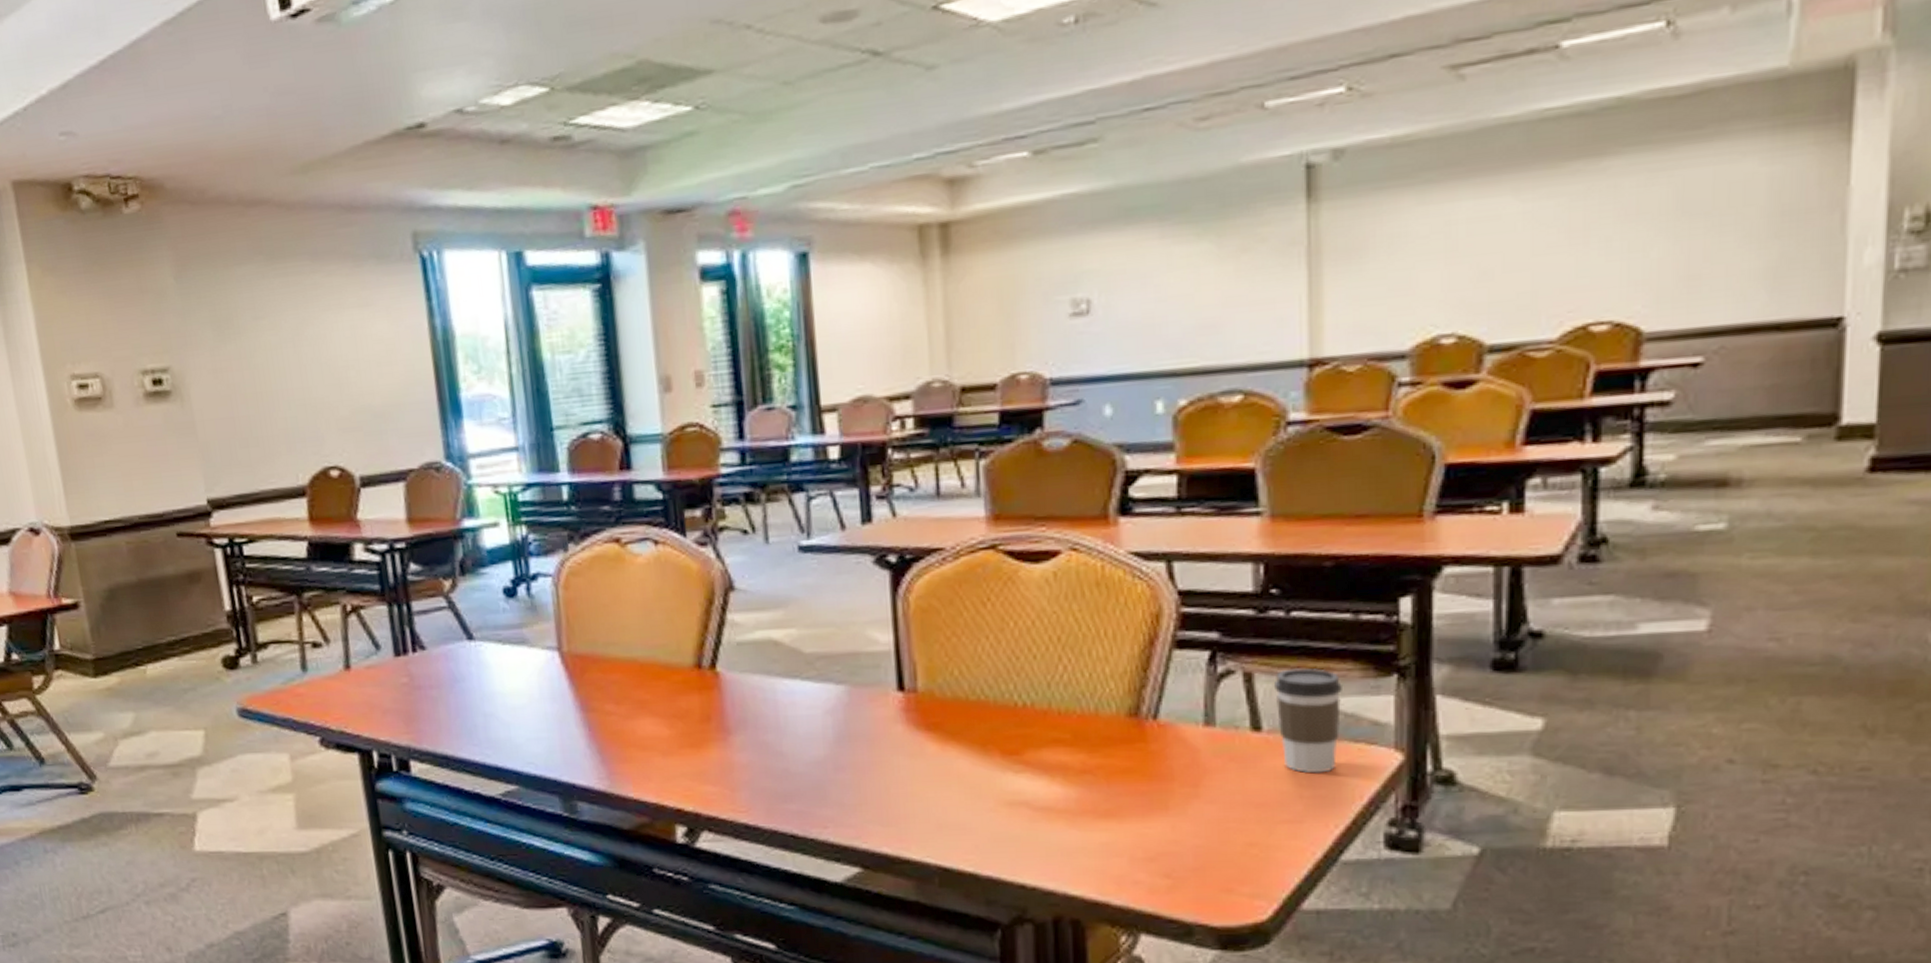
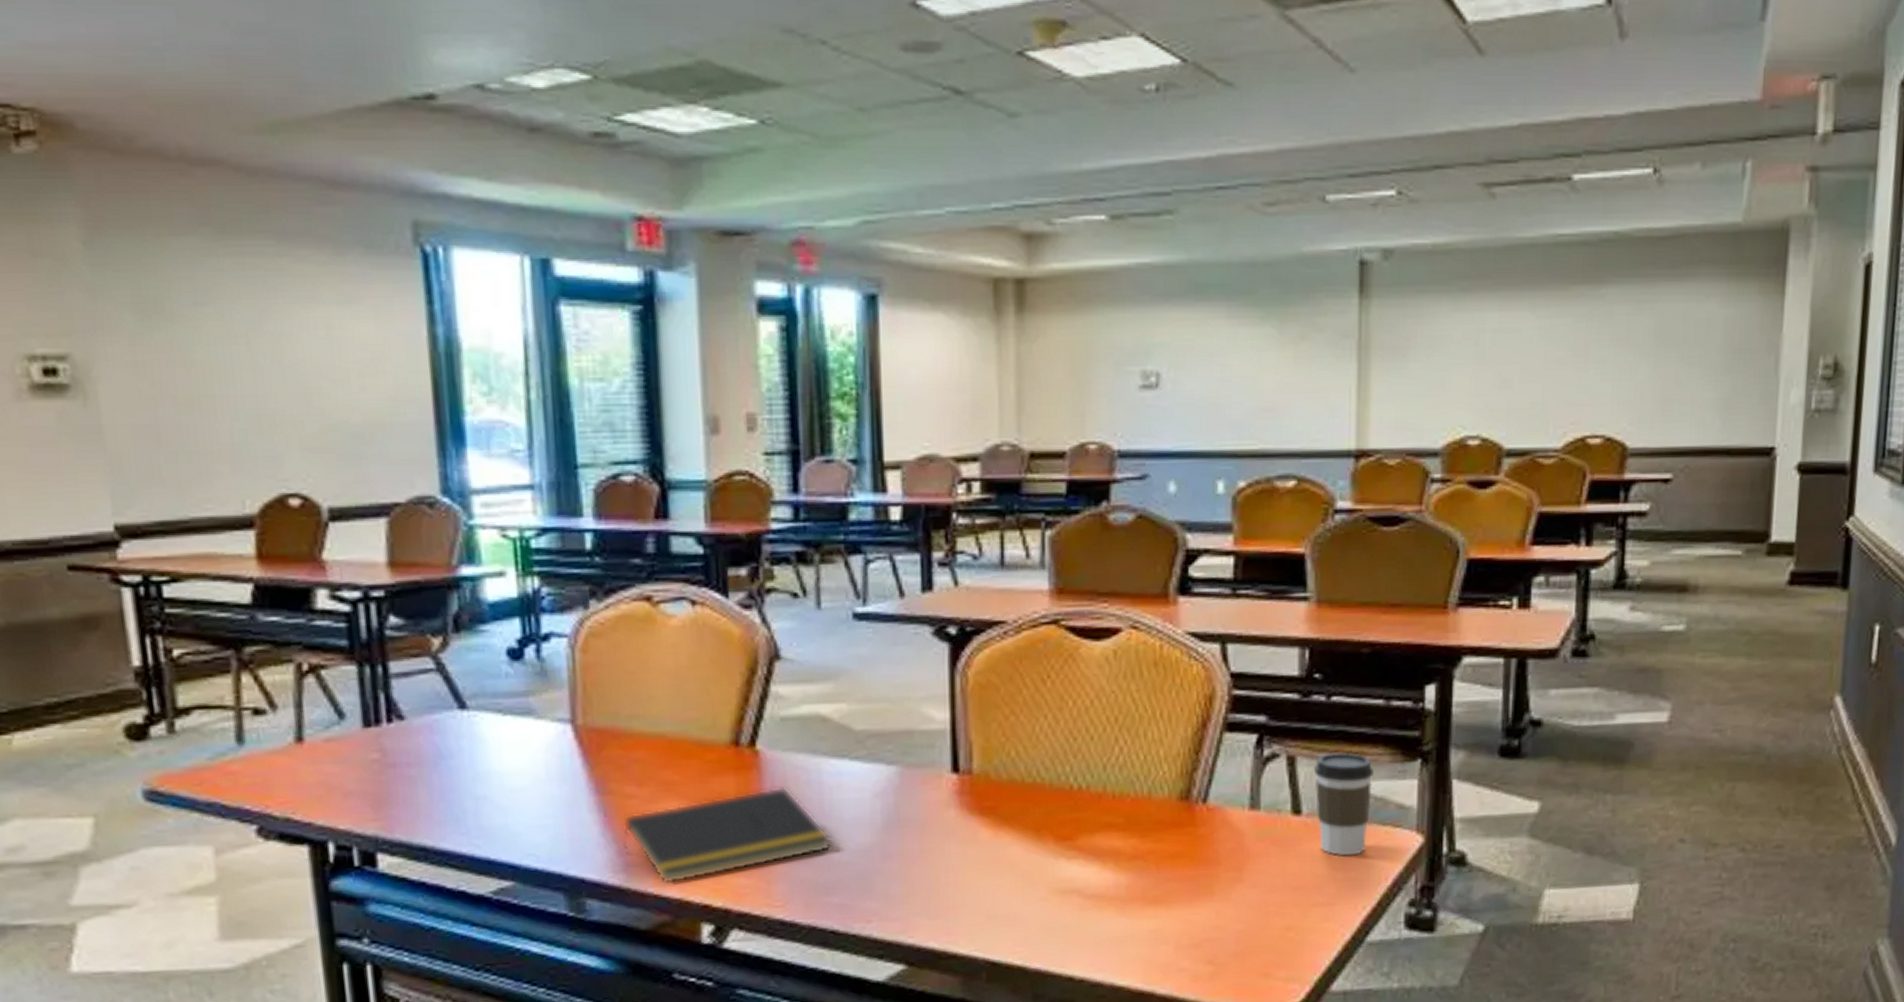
notepad: none [605,704,789,791] -> present [623,786,833,885]

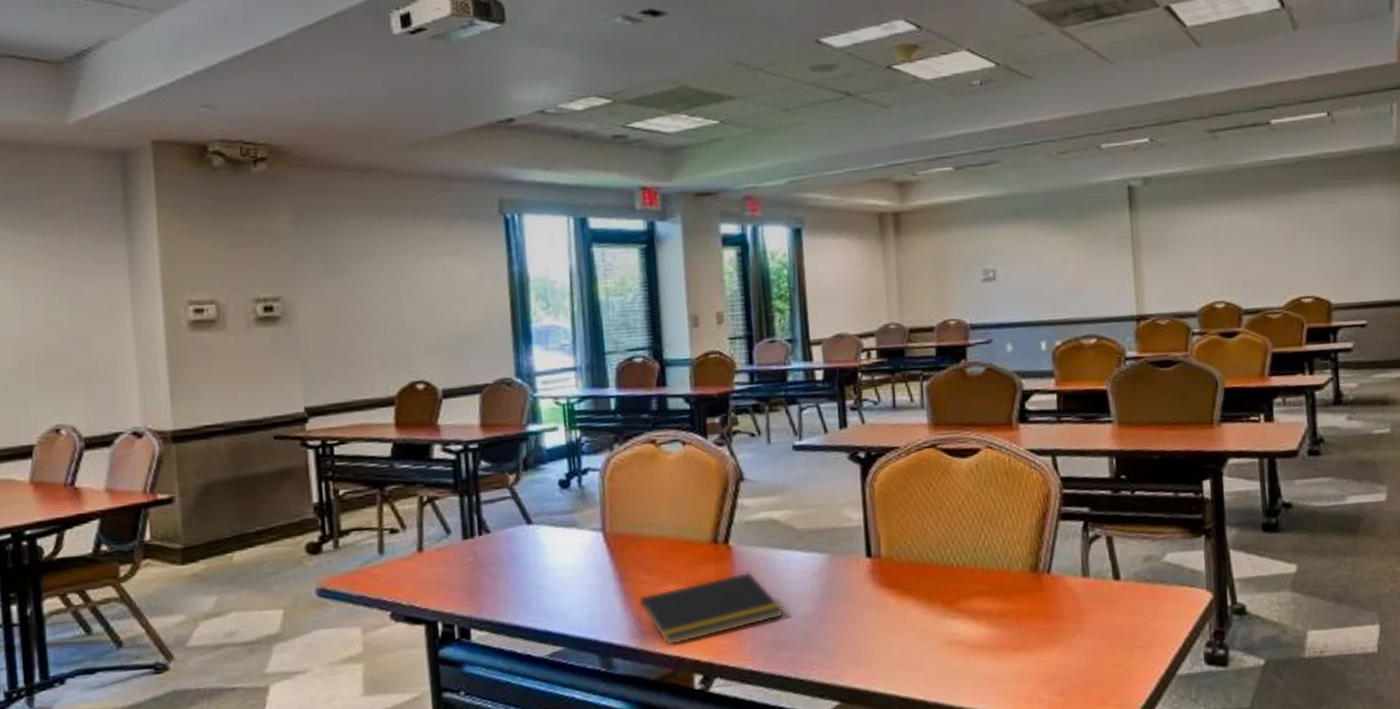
coffee cup: present [1313,752,1374,856] -> none [1126,532,1171,610]

